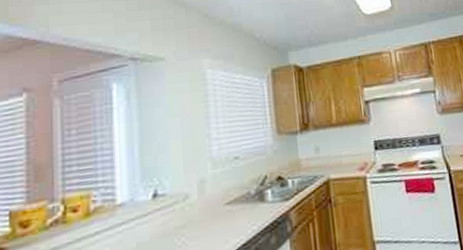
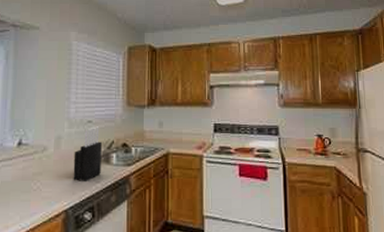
knife block: none [222,162,256,228] -> present [73,126,102,182]

